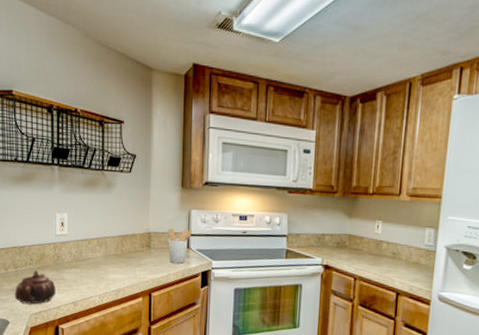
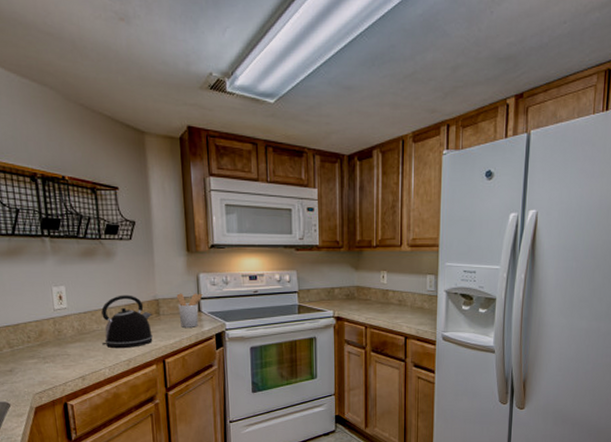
teapot: present [15,270,56,304] -> none [13,347,61,384]
kettle: none [95,225,143,279] -> present [101,295,153,349]

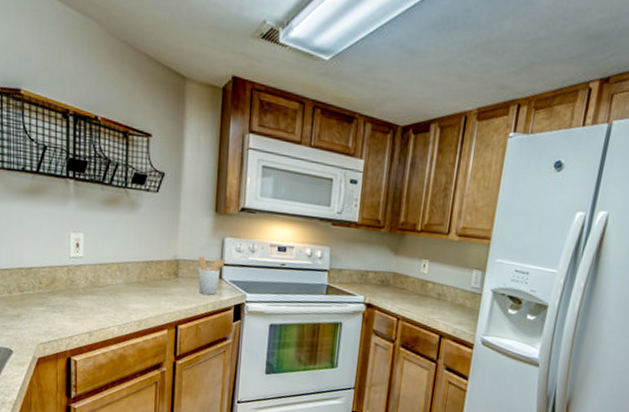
kettle: present [101,295,153,349] -> none [115,250,170,309]

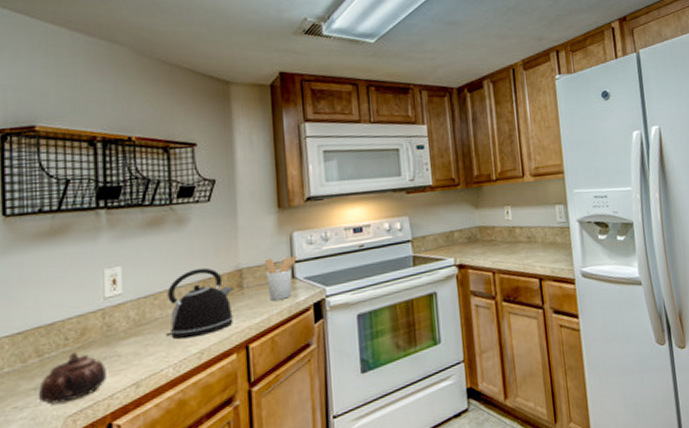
teapot: none [20,294,68,333] -> present [39,351,107,405]
kettle: none [115,250,170,309] -> present [166,267,233,340]

